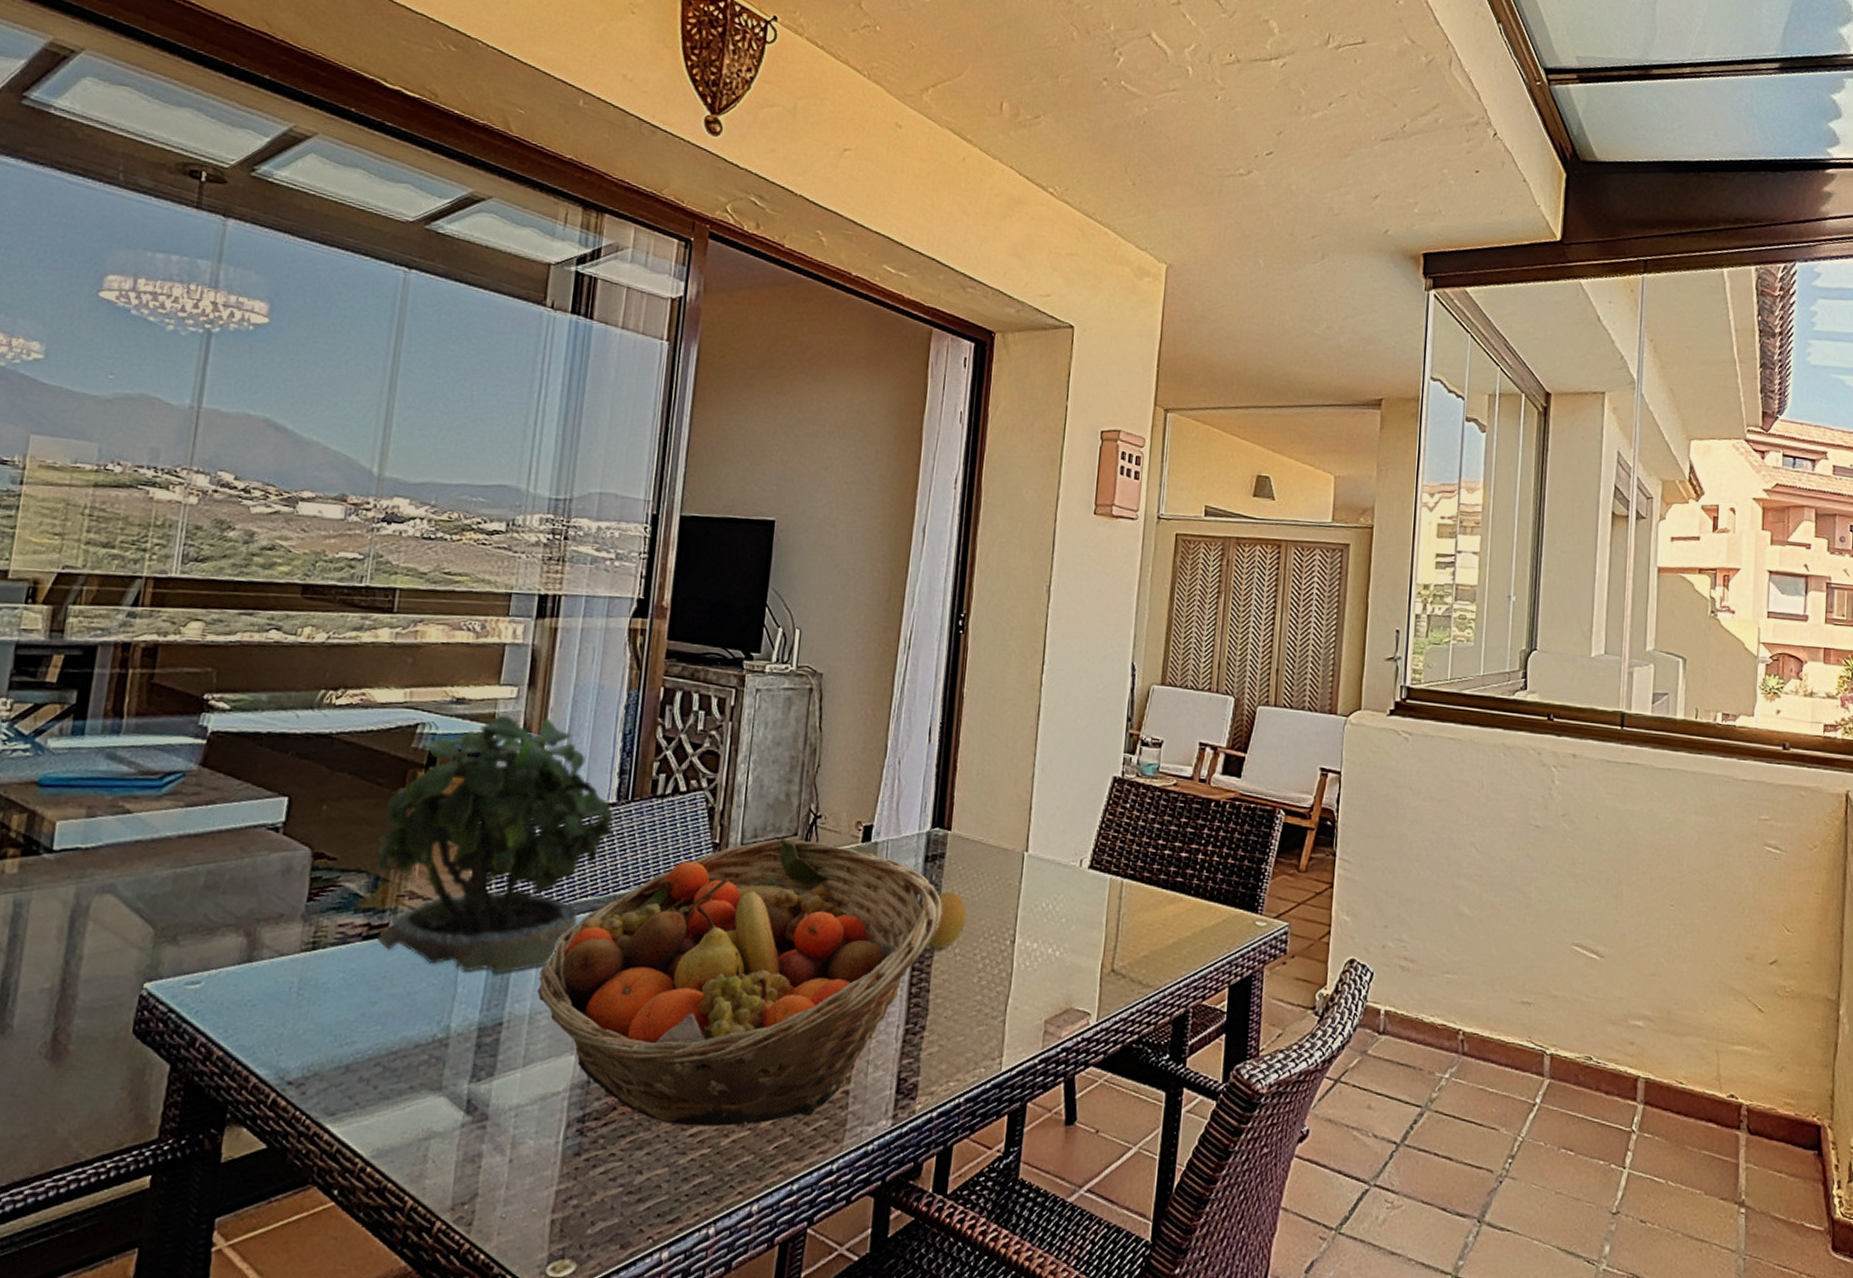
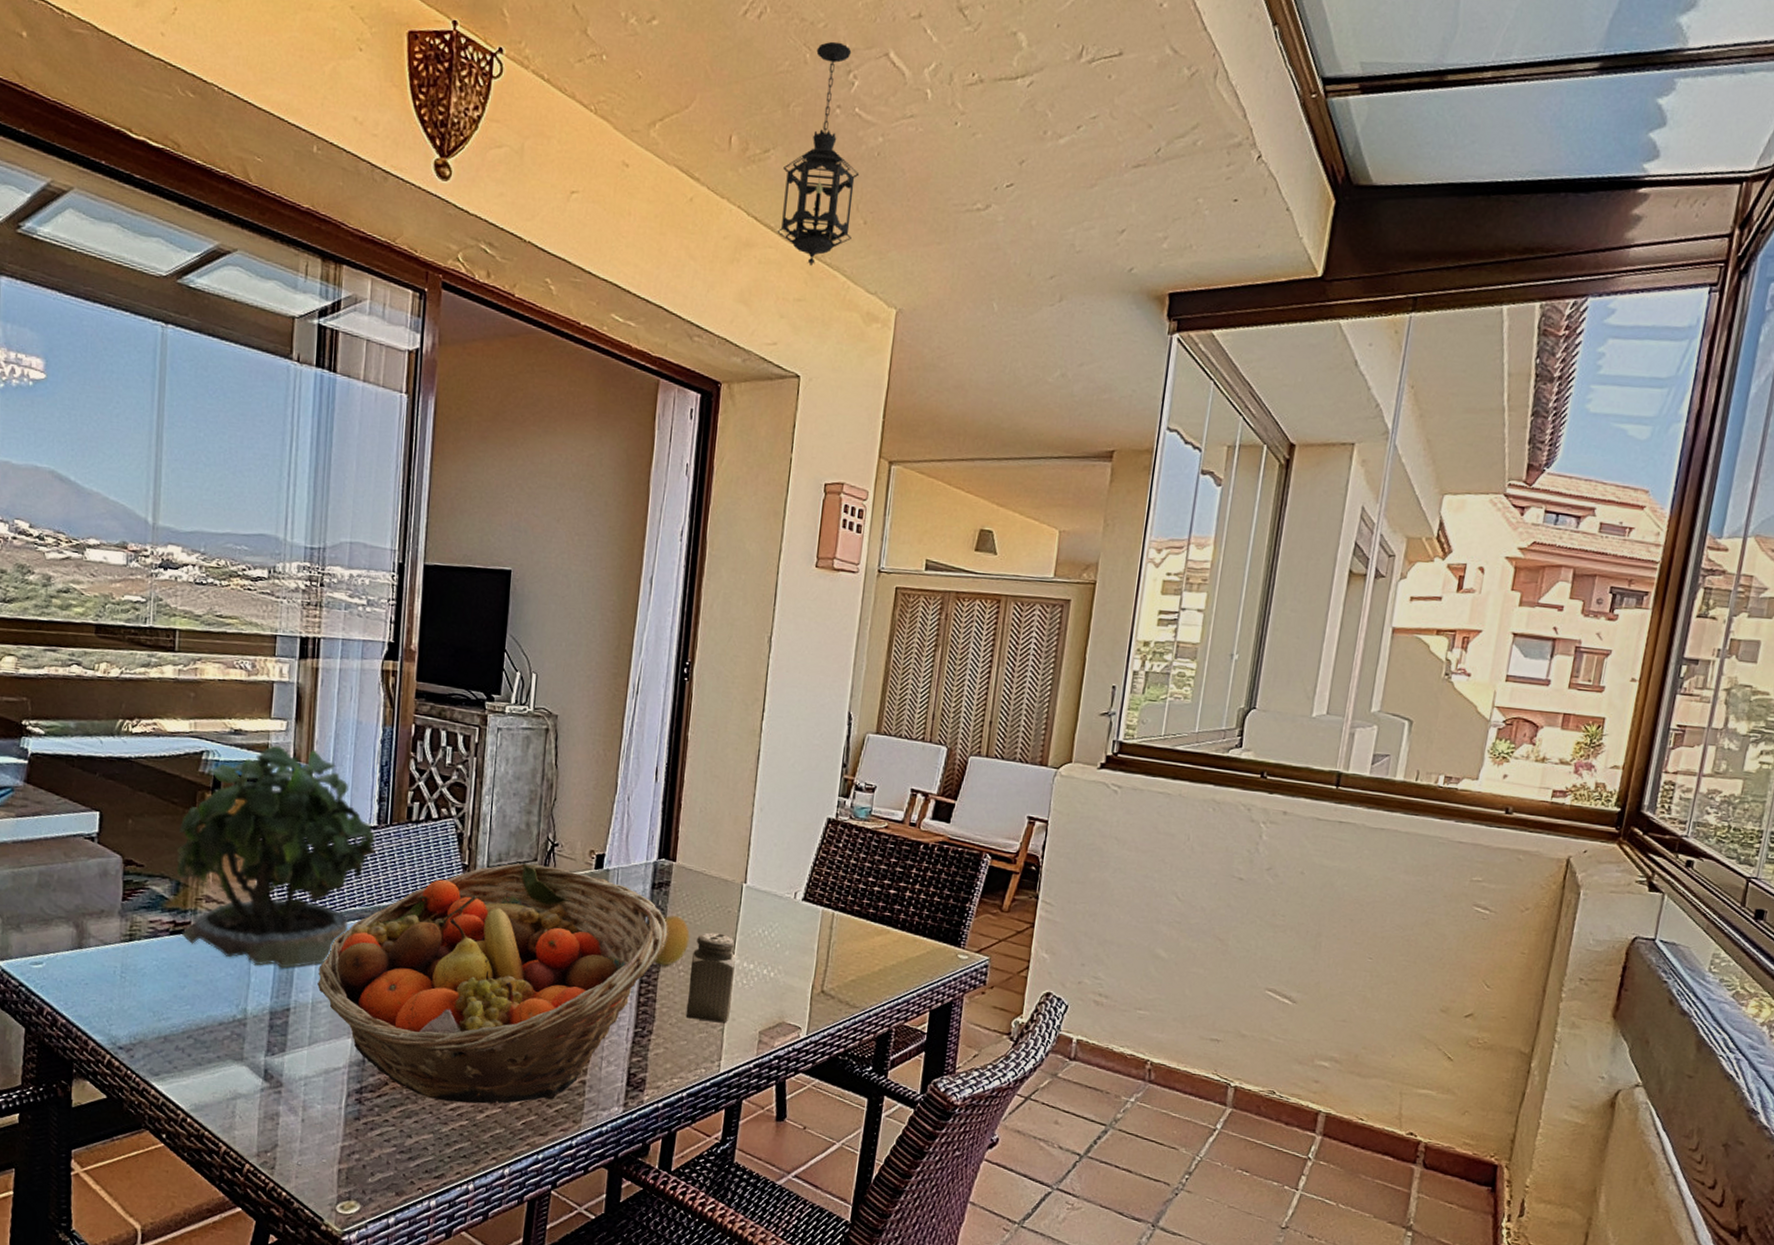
salt shaker: none [962,909,1019,1012] -> present [685,932,737,1022]
hanging lantern: none [1048,21,1127,224] -> present [777,41,860,267]

